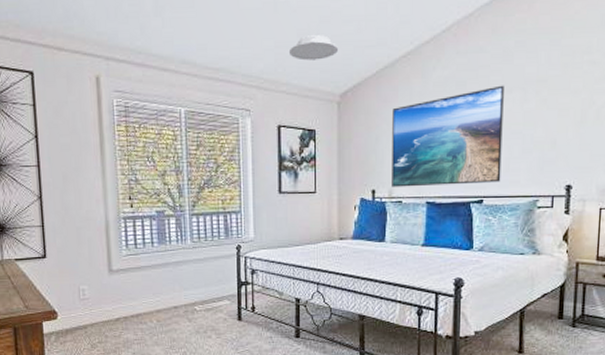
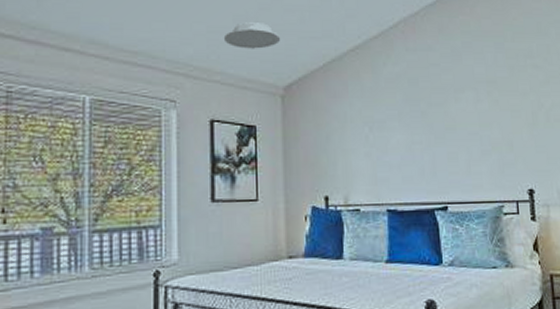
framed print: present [392,85,504,187] -> none [343,84,464,193]

